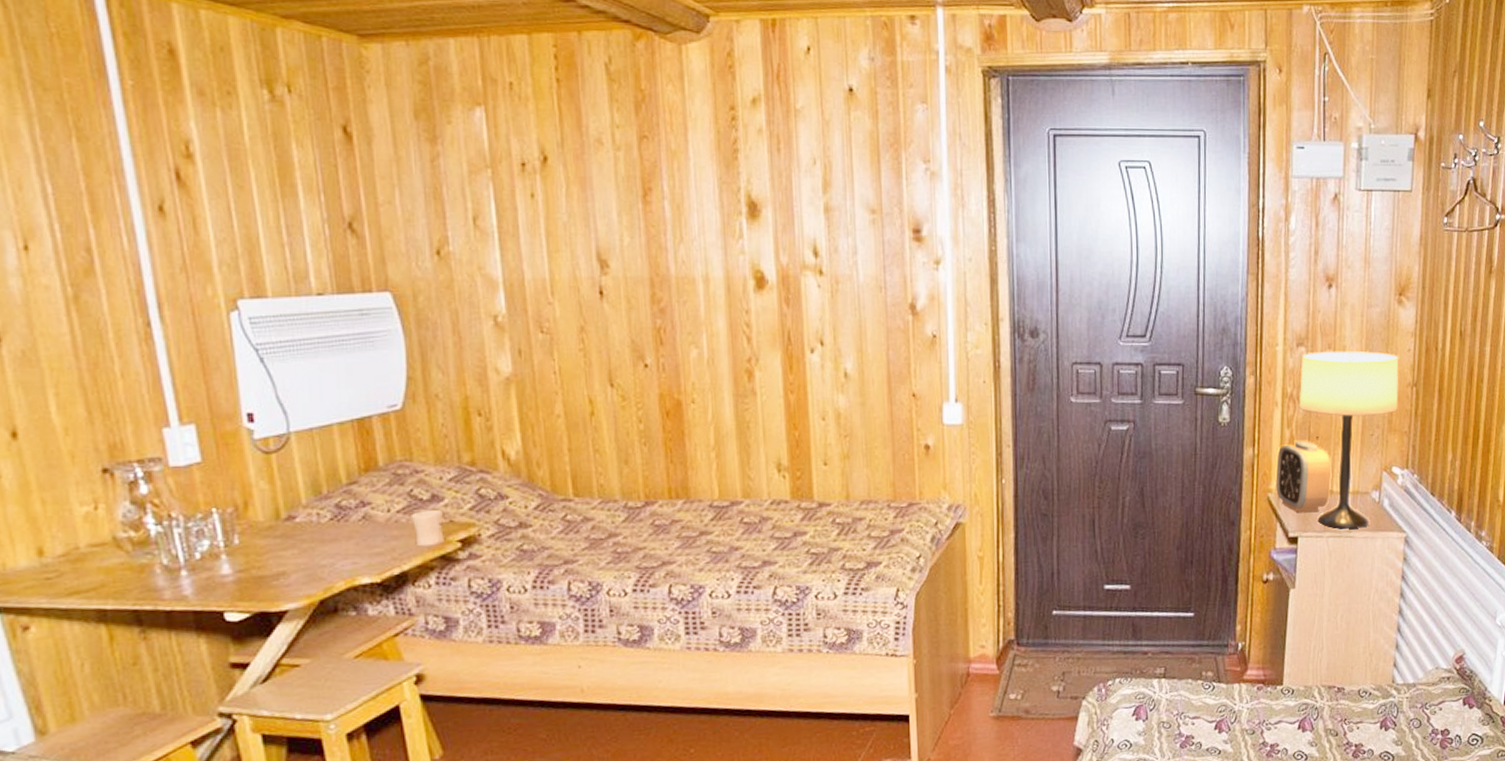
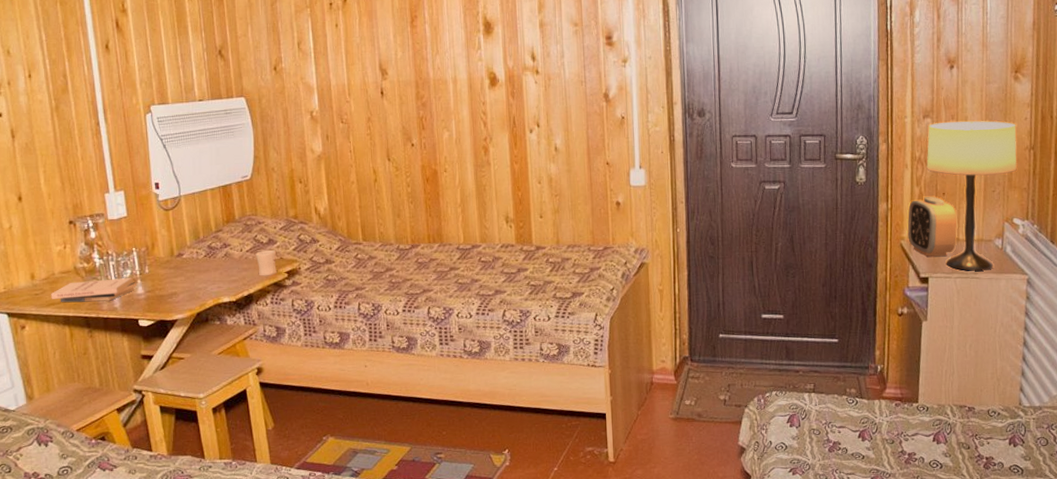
books: none [73,550,219,590] -> present [51,277,136,303]

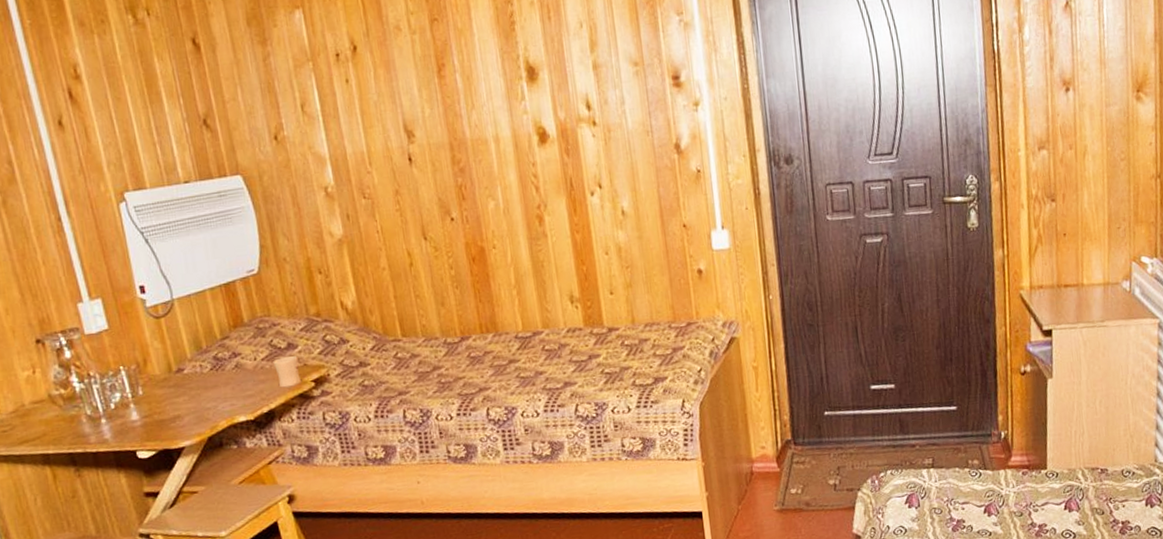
books: present [51,277,136,303] -> none [22,401,129,438]
alarm clock: present [907,196,957,257] -> none [1026,238,1081,307]
table lamp: present [926,120,1017,271] -> none [1044,148,1143,319]

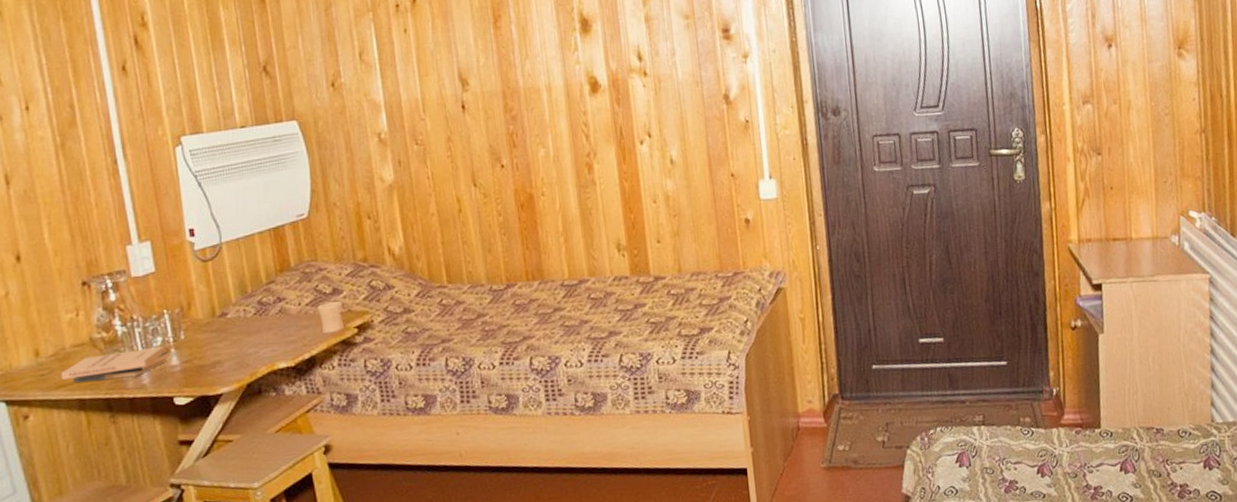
books: none [22,401,129,438] -> present [61,345,170,383]

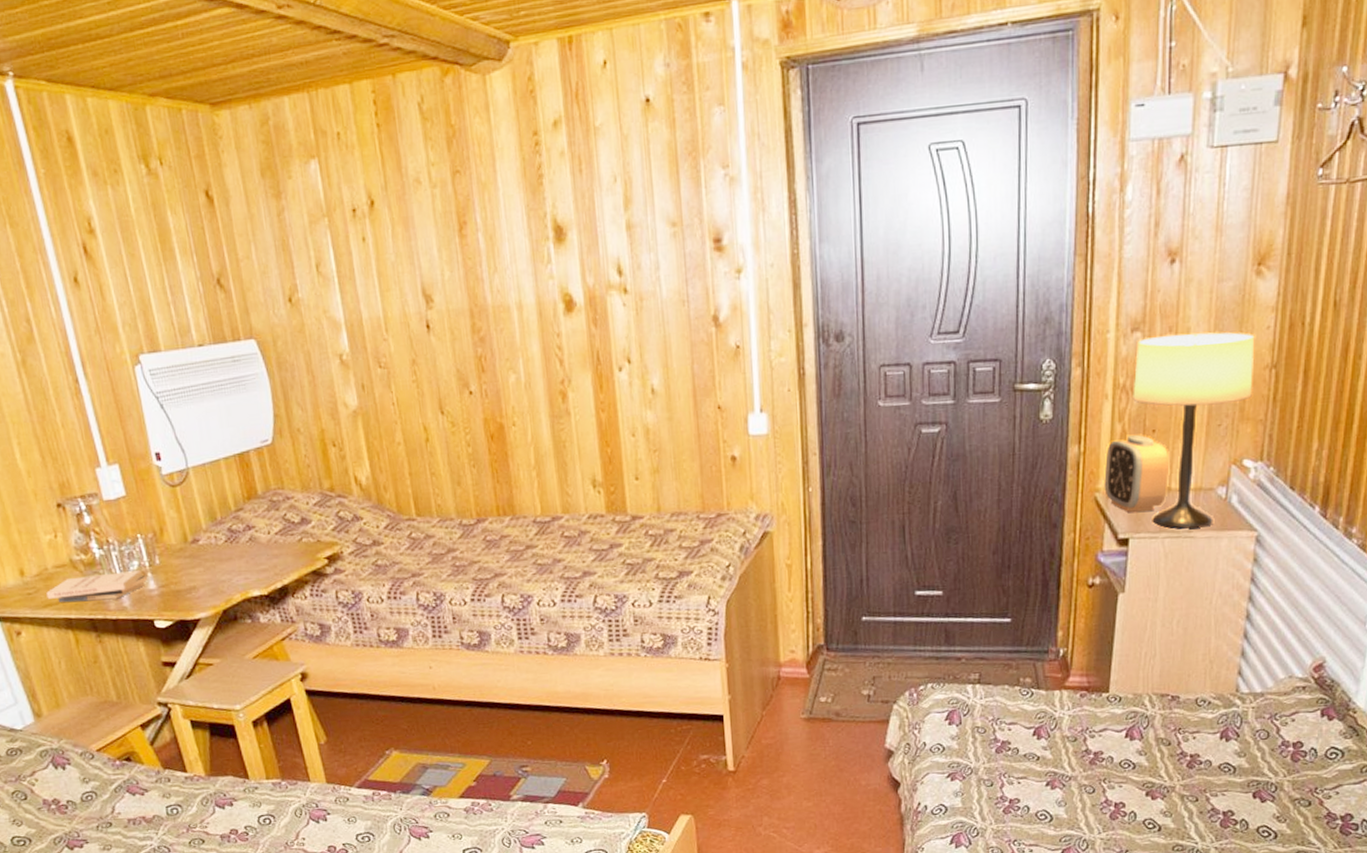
mug: present [317,301,346,334] -> none [286,530,316,564]
alarm clock: none [1073,191,1129,260] -> present [1104,434,1170,512]
table lamp: none [1089,103,1189,274] -> present [1133,332,1255,529]

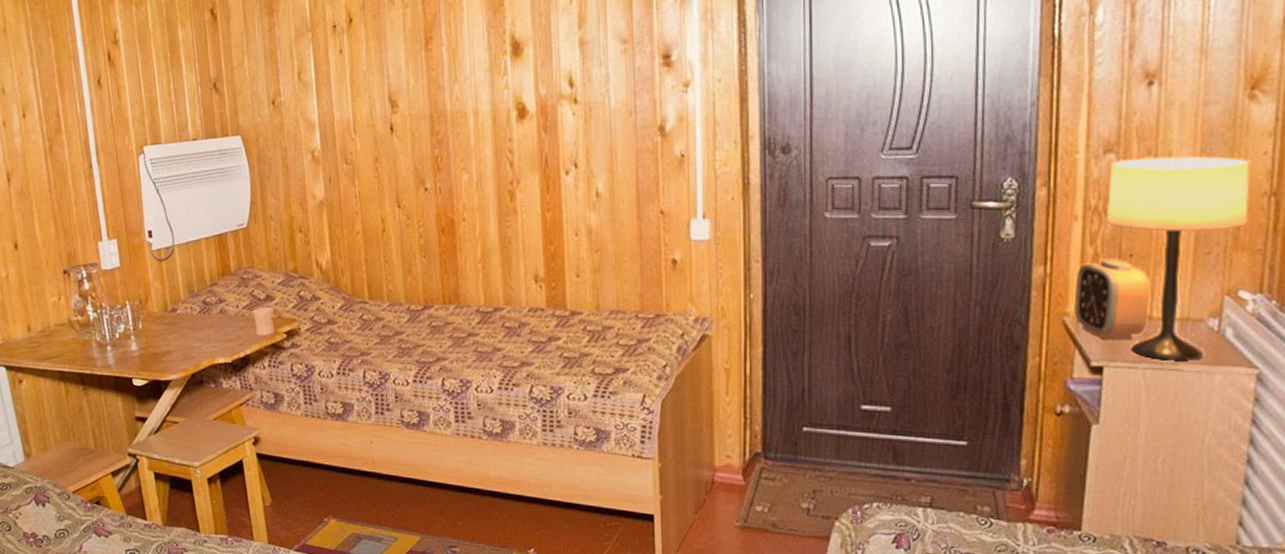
books: present [46,569,147,602] -> none [46,332,130,358]
mug: none [286,530,316,564] -> present [252,307,276,336]

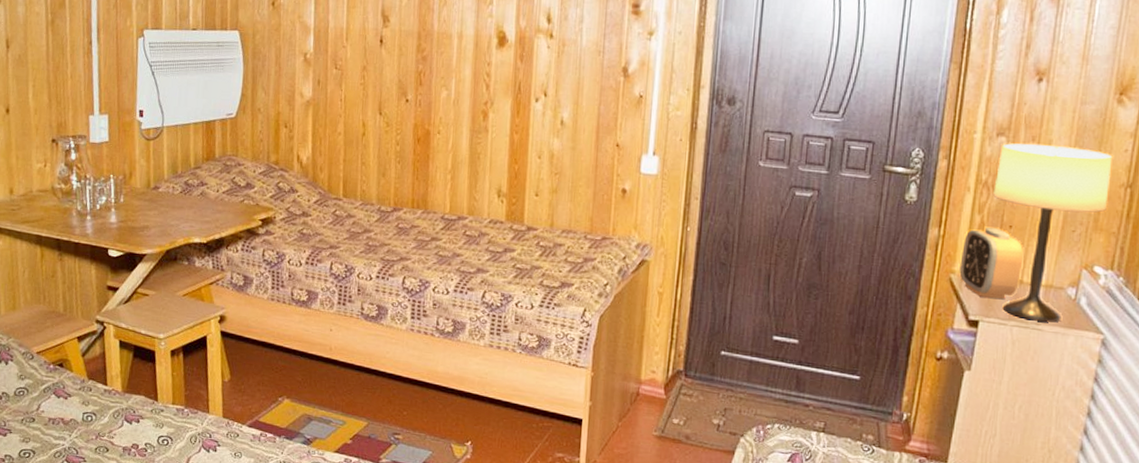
mug: present [252,307,276,336] -> none [231,194,253,222]

